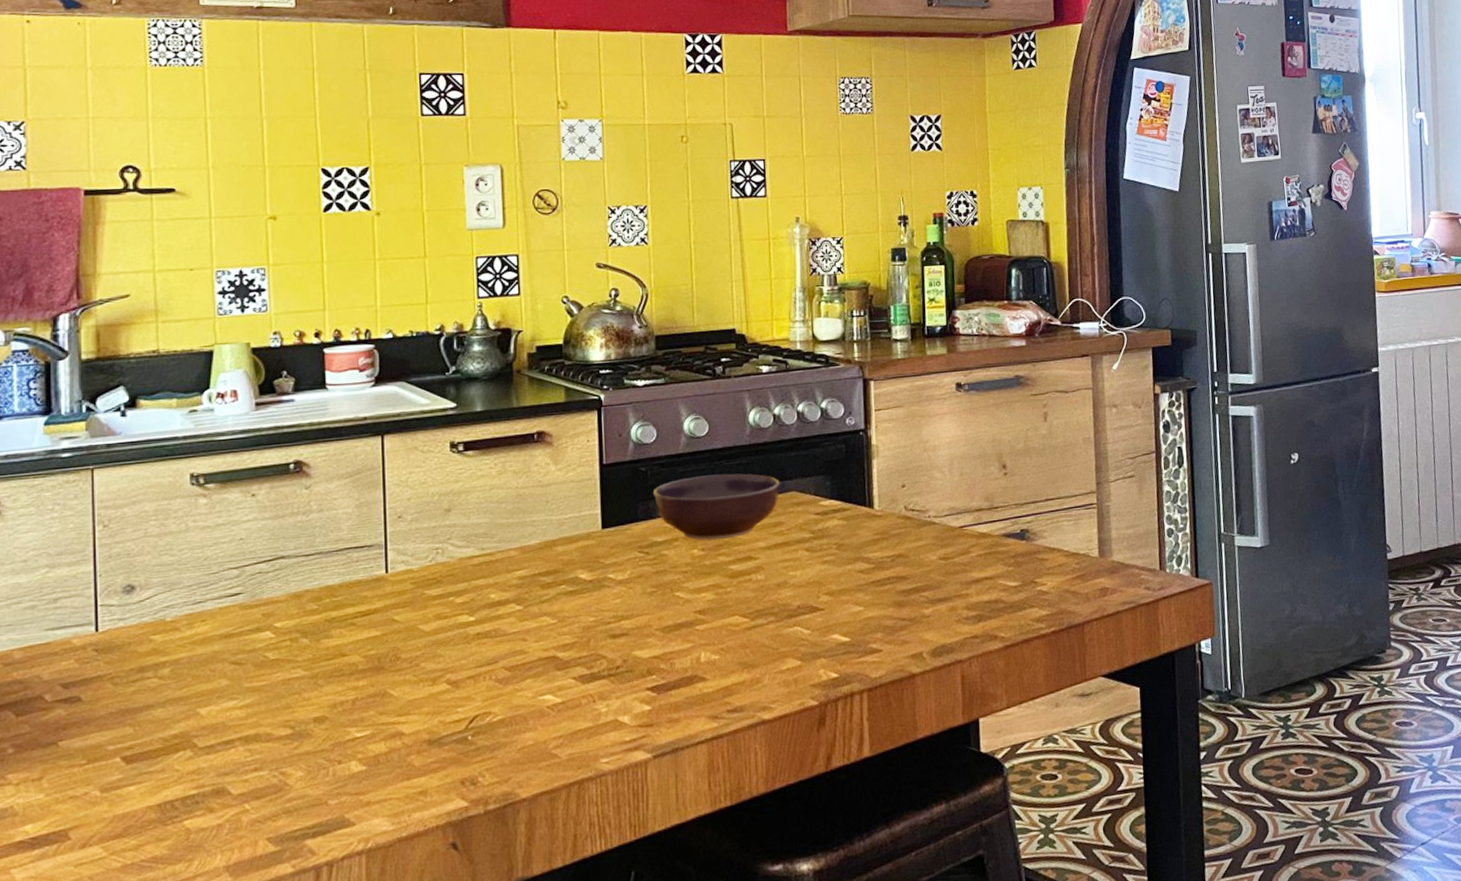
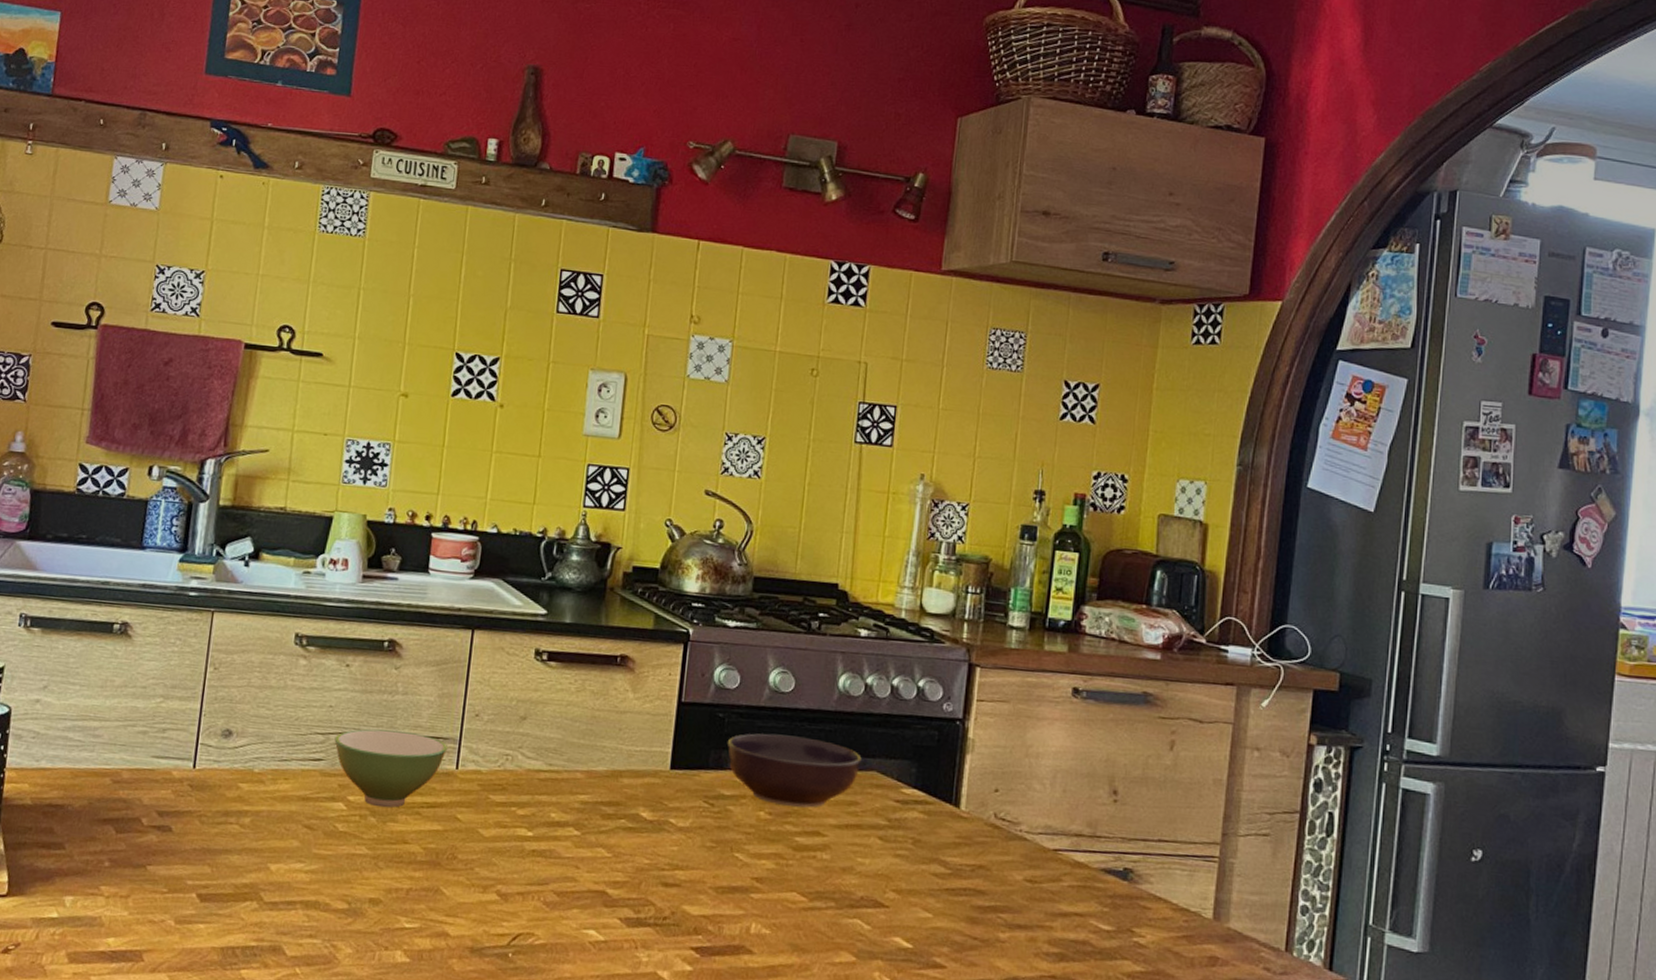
bowl: none [251,546,375,628] -> present [334,729,448,808]

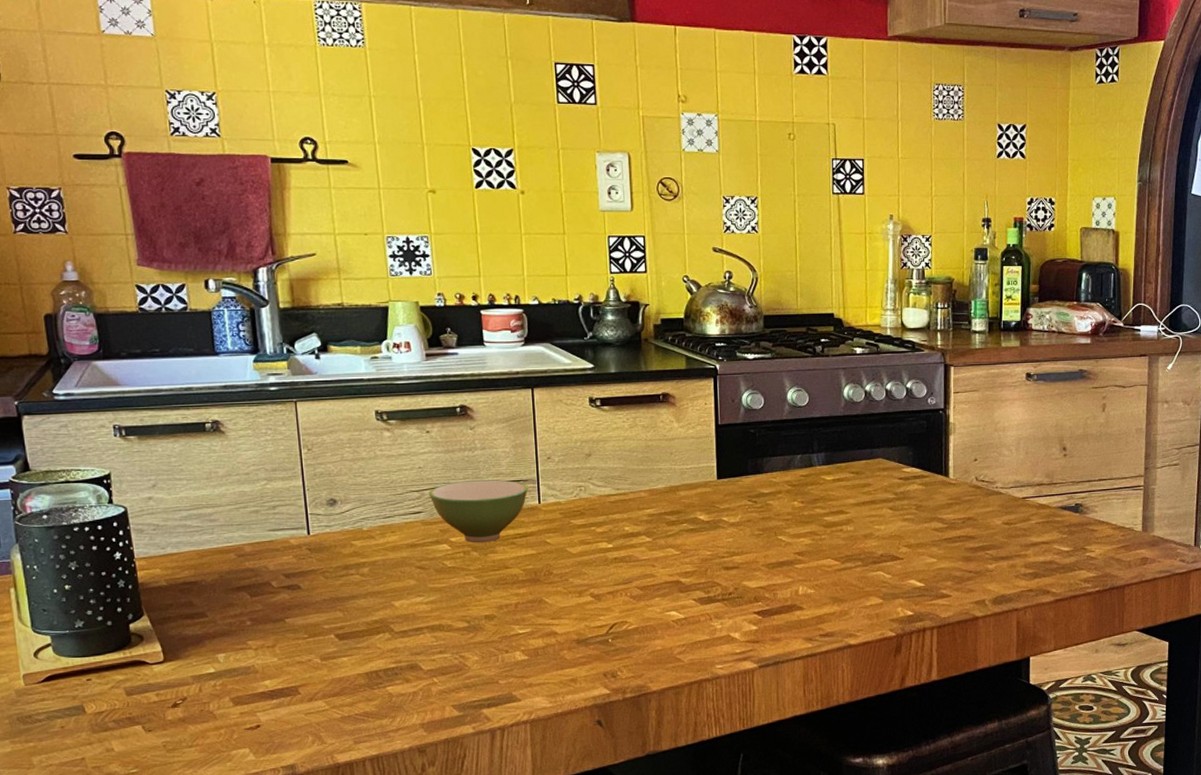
bowl: present [727,733,862,808] -> none [760,439,869,495]

